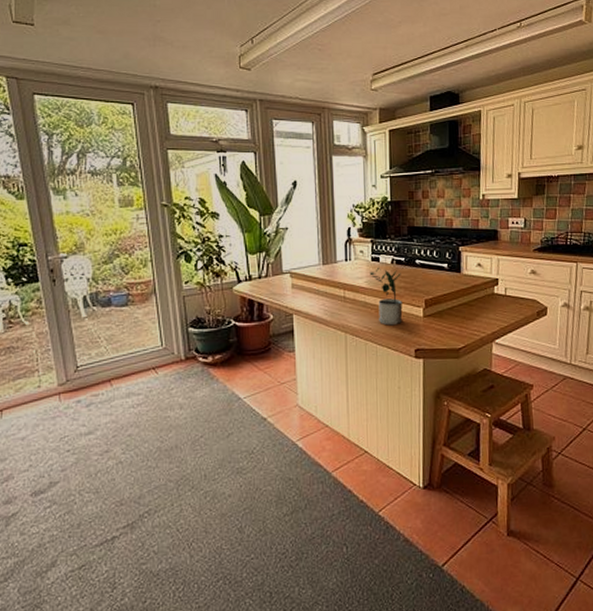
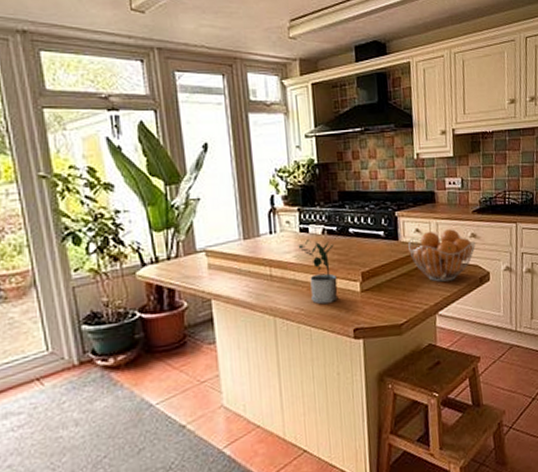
fruit basket: none [470,265,536,313] -> present [408,229,476,282]

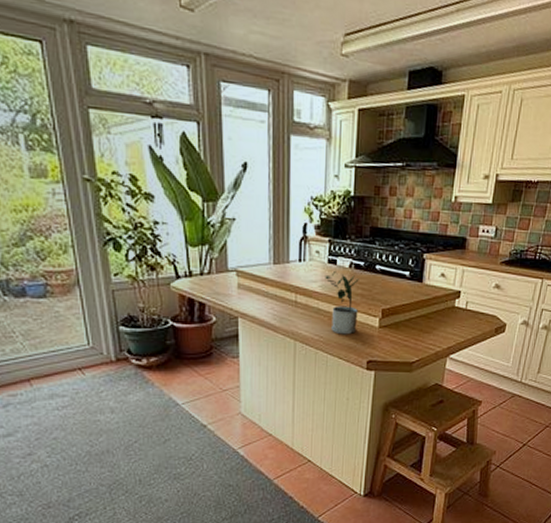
fruit basket: present [408,229,476,282] -> none [431,277,499,327]

